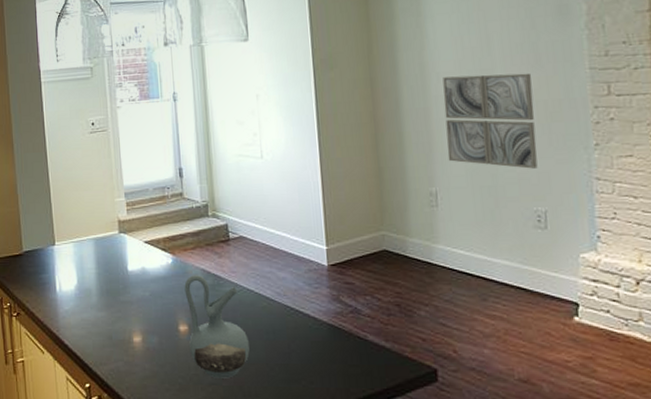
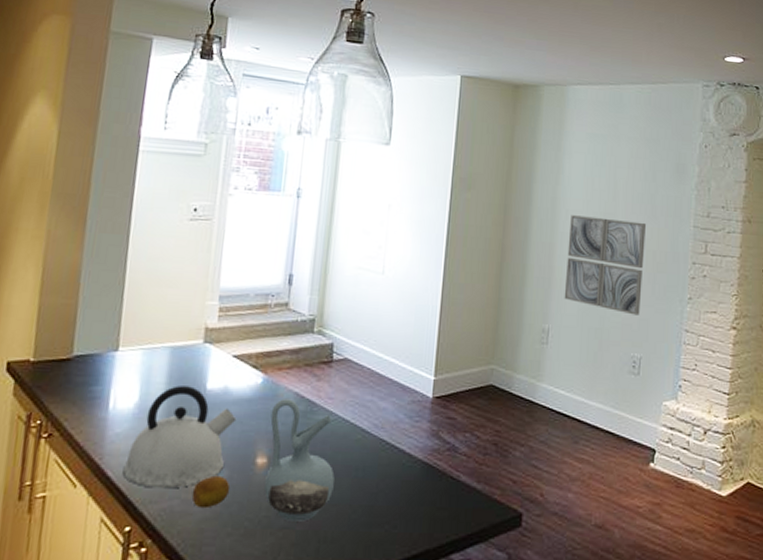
kettle: none [75,269,157,353] -> present [122,386,237,489]
fruit: none [132,341,162,369] -> present [192,475,231,509]

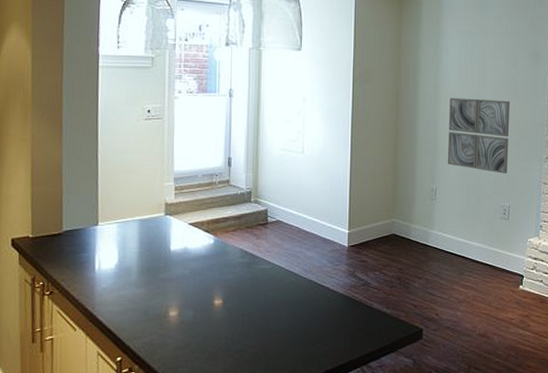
kettle: present [122,386,237,489] -> none [111,249,196,328]
fruit: present [192,475,231,509] -> none [166,315,196,340]
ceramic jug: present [264,399,335,522] -> none [222,254,276,346]

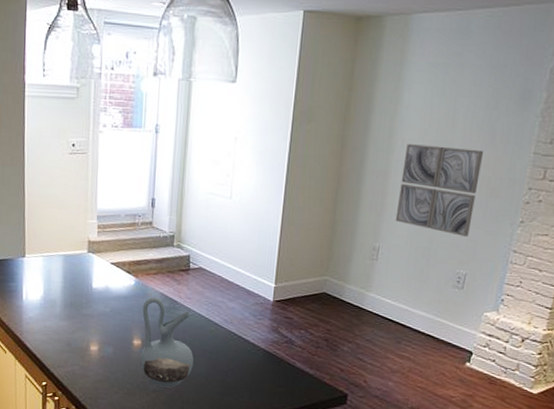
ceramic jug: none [222,254,276,346] -> present [140,297,194,388]

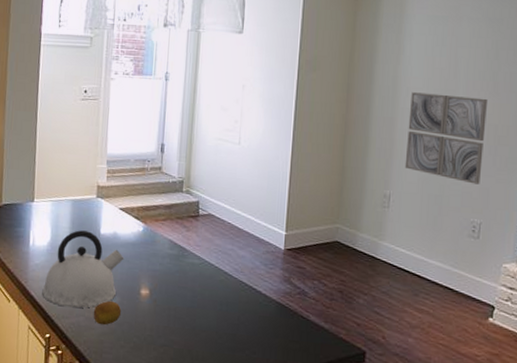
kettle: none [37,284,117,358] -> present [42,230,124,309]
fruit: none [87,350,115,374] -> present [93,300,122,325]
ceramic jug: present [140,297,194,388] -> none [148,244,203,342]

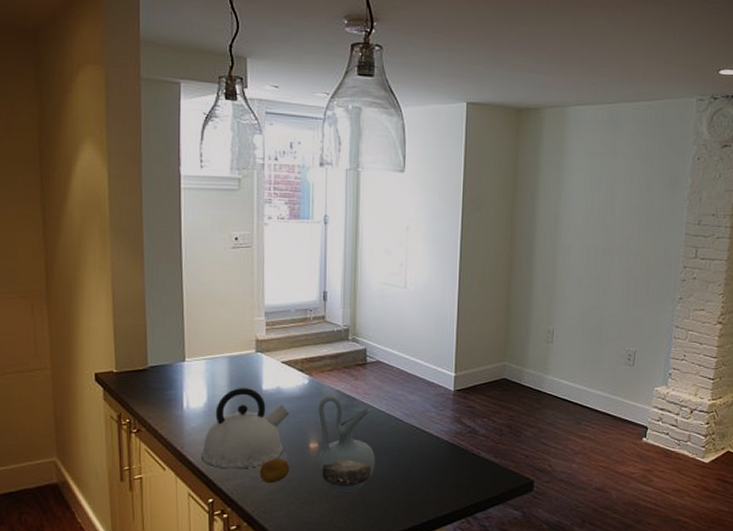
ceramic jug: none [148,244,203,342] -> present [318,396,375,491]
wall art: present [404,92,489,185] -> none [566,228,642,315]

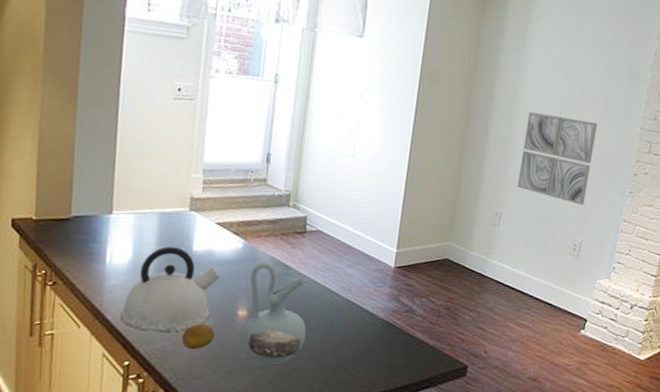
wall art: none [566,228,642,315] -> present [517,112,598,205]

